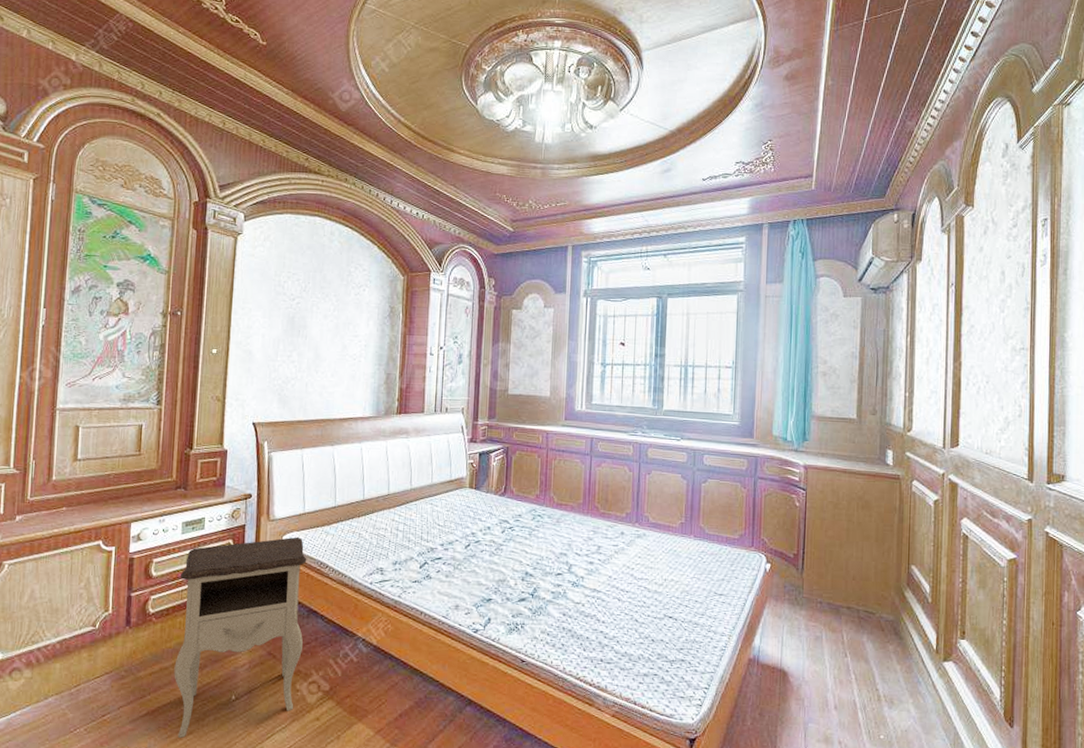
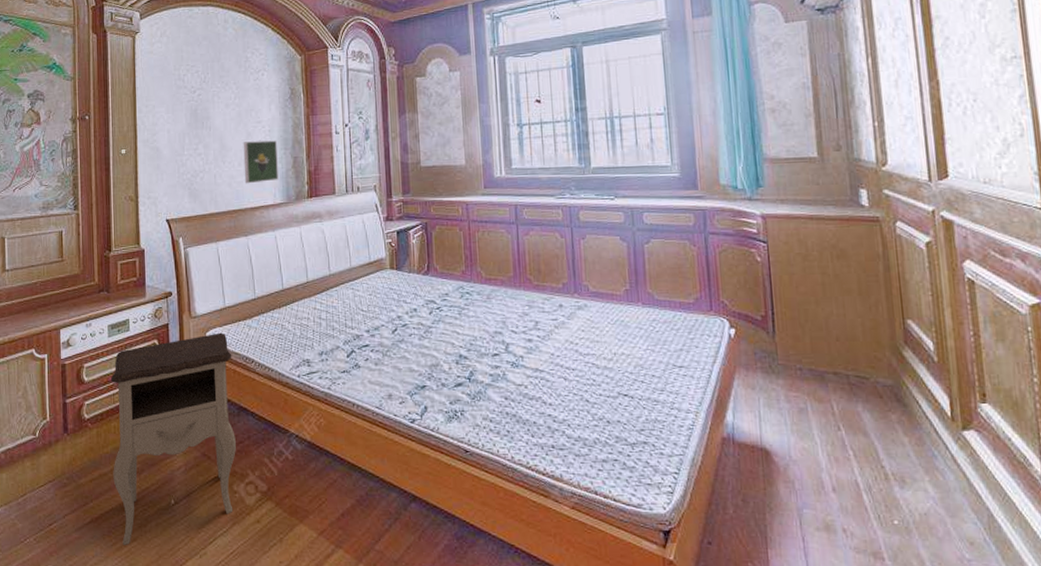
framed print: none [336,354,372,395] -> present [243,140,278,184]

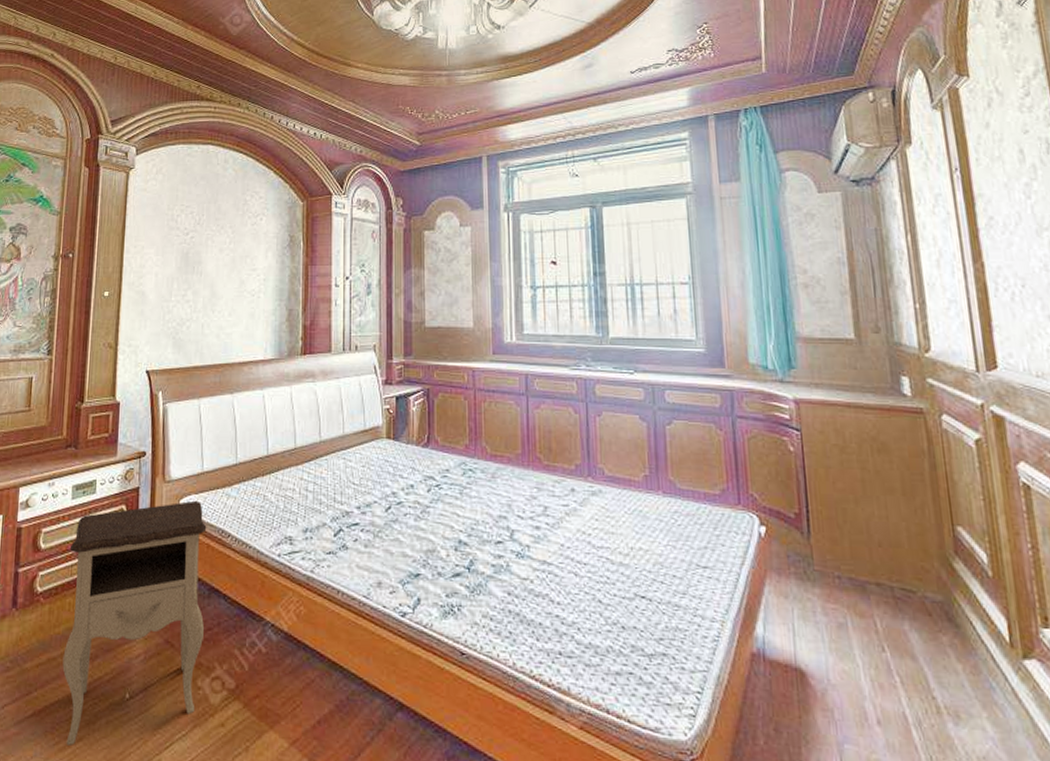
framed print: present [243,140,278,184] -> none [234,290,272,336]

